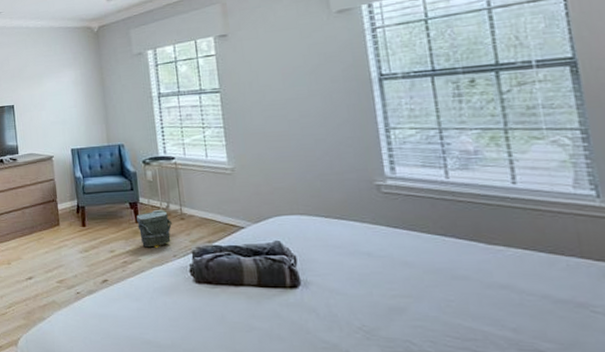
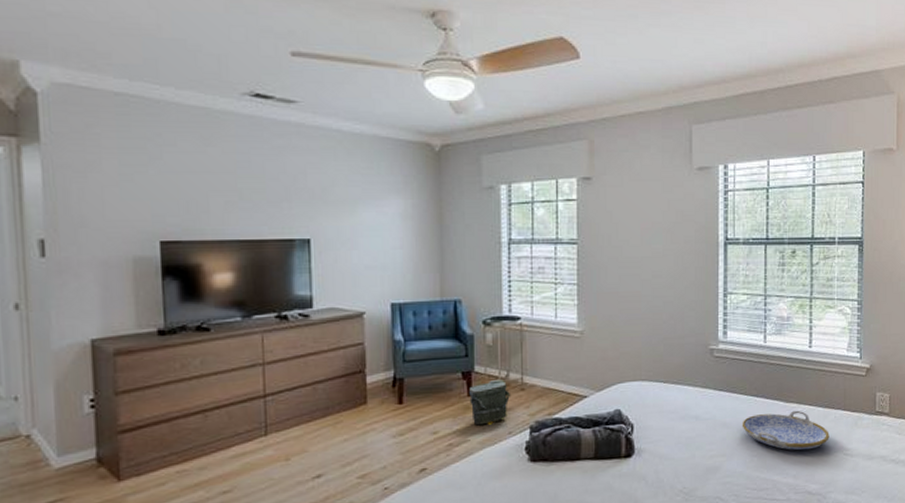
serving tray: none [428,254,563,301] -> present [742,410,830,451]

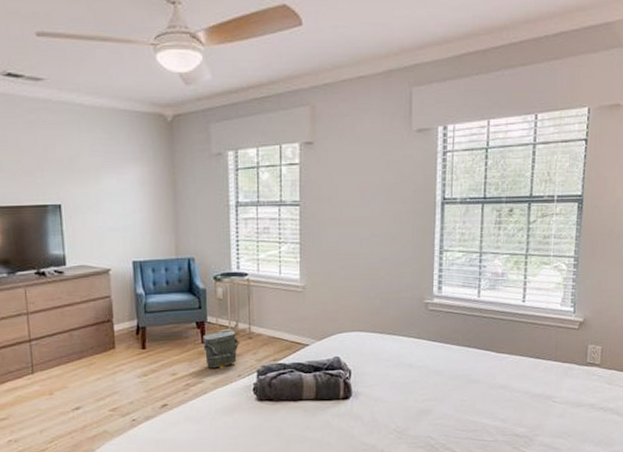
serving tray: present [742,410,830,451] -> none [453,360,539,397]

